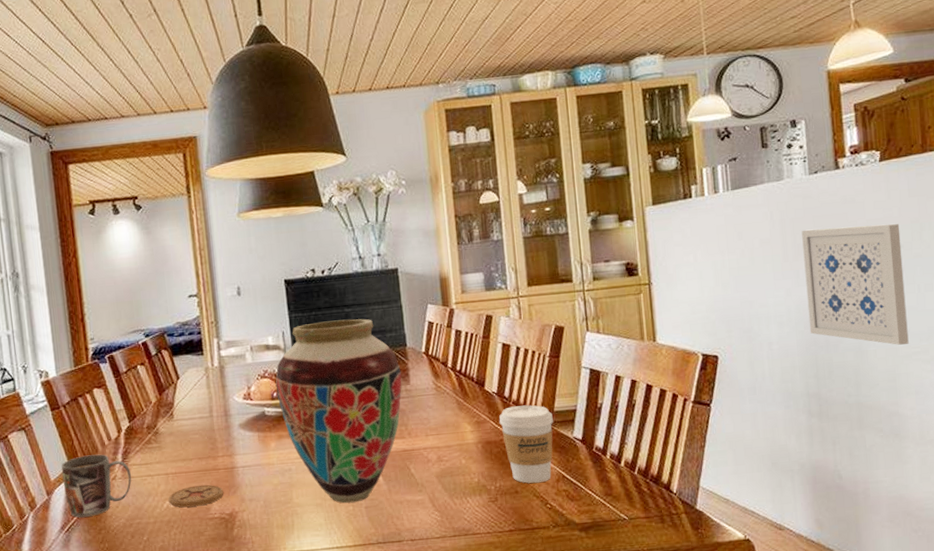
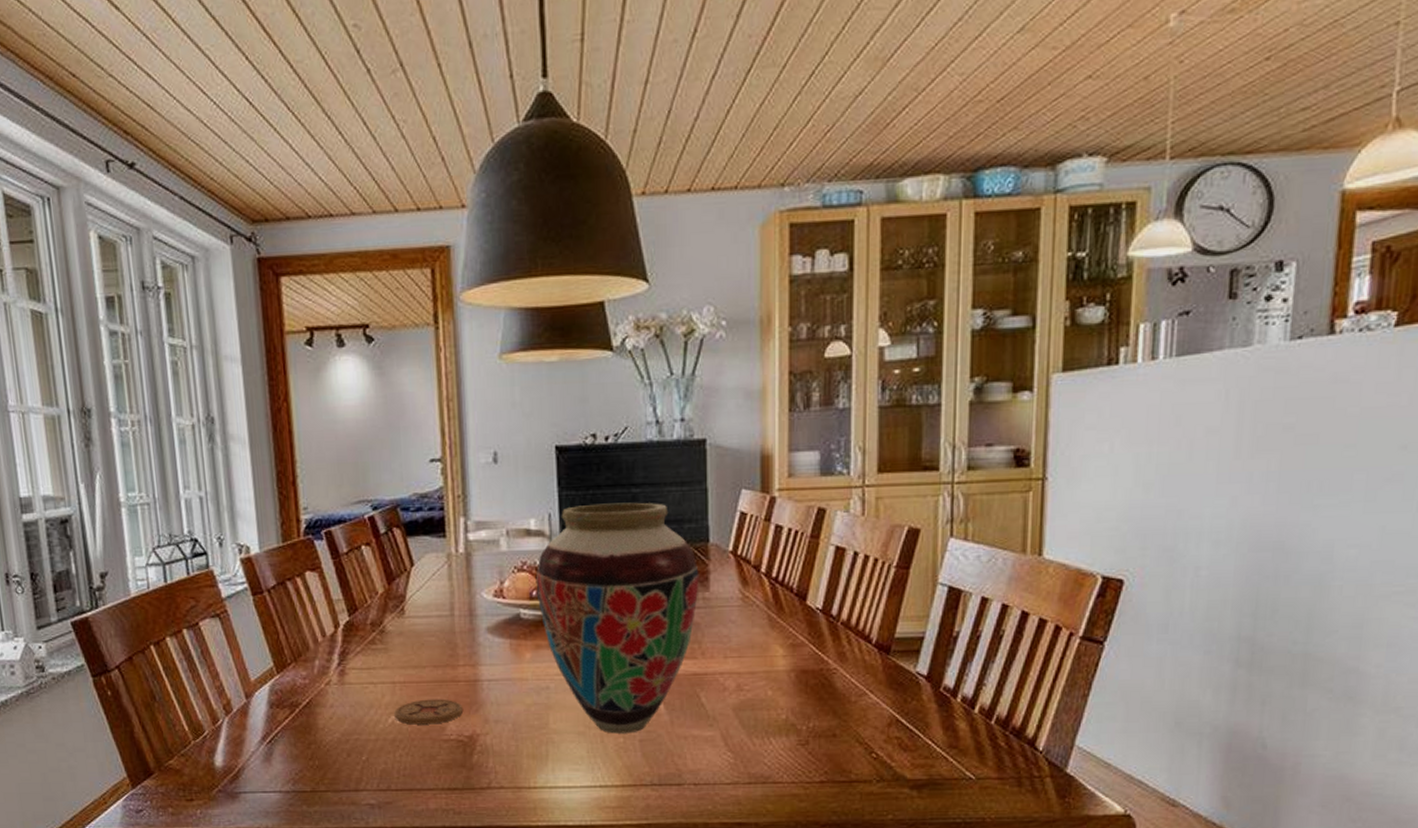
mug: present [61,454,132,518] -> none [263,653,350,727]
coffee cup: present [499,405,553,484] -> none [821,627,892,727]
wall art: present [802,224,909,345] -> none [1255,415,1407,581]

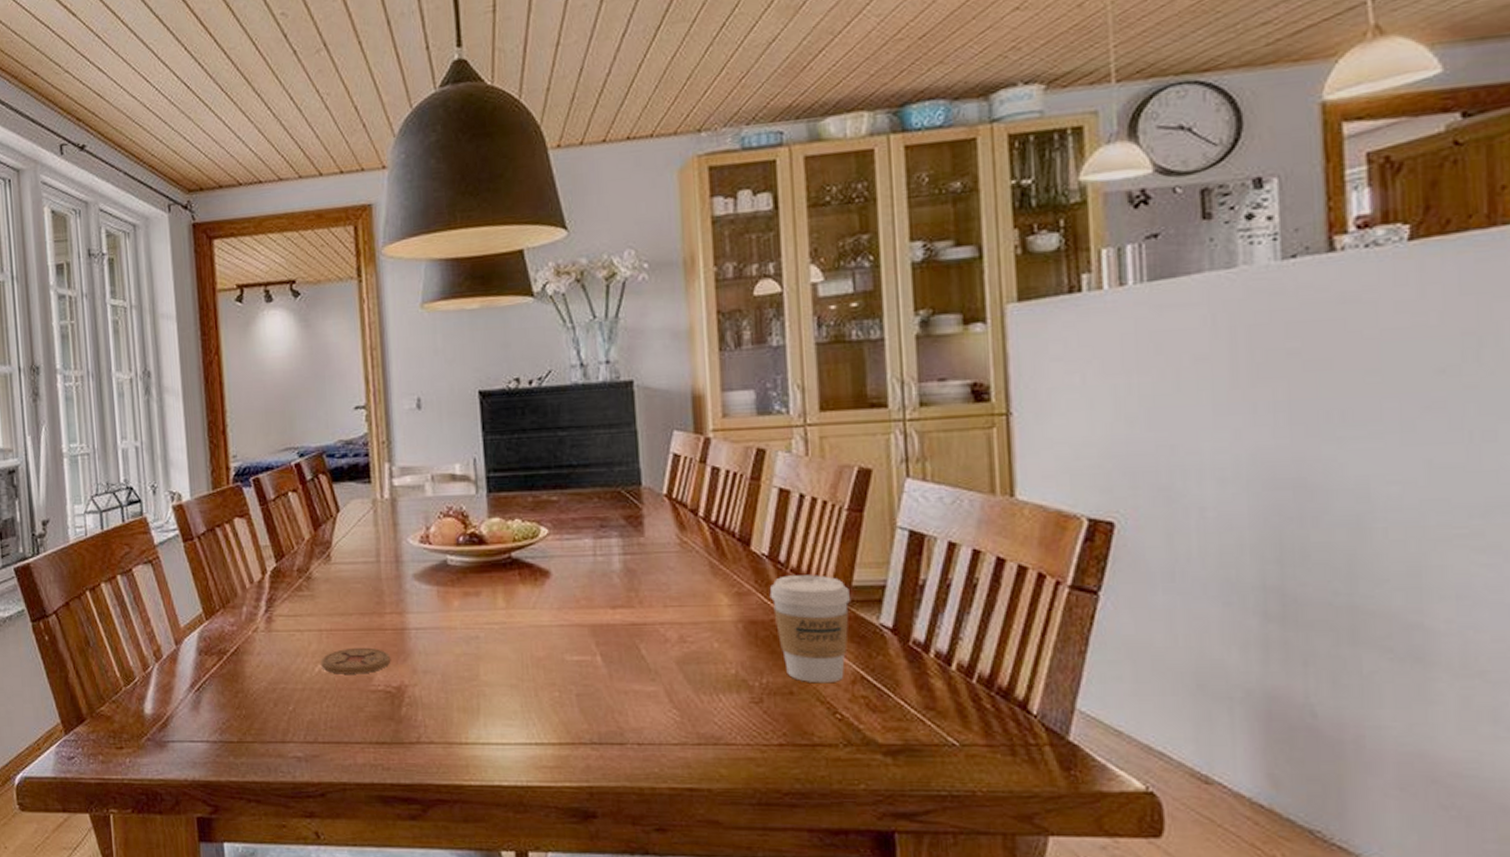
vase: present [535,502,699,734] -> none [462,445,633,687]
coffee cup: none [821,627,892,727] -> present [769,575,850,684]

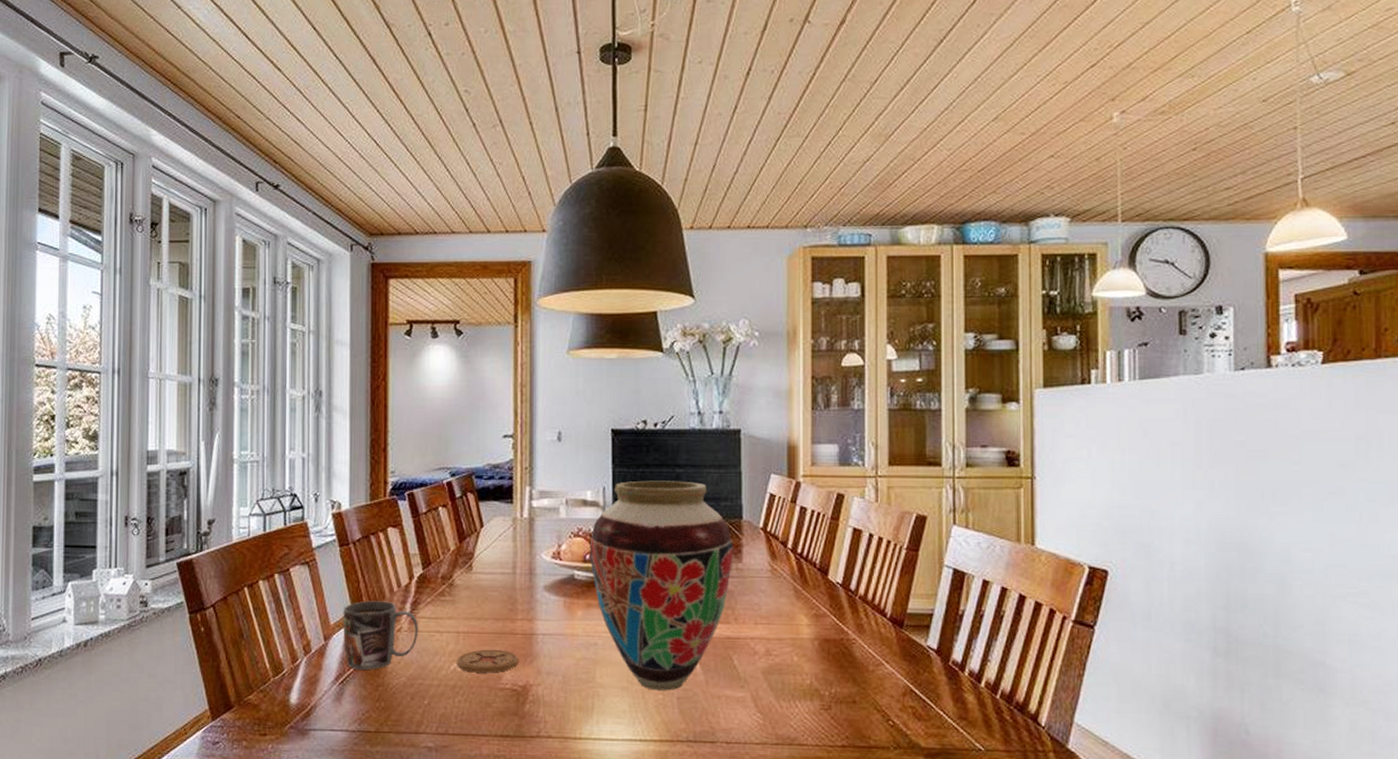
mug: none [192,599,277,675] -> present [343,601,418,670]
vase: none [462,445,633,687] -> present [589,480,733,691]
coffee cup: present [769,575,850,684] -> none [841,602,905,695]

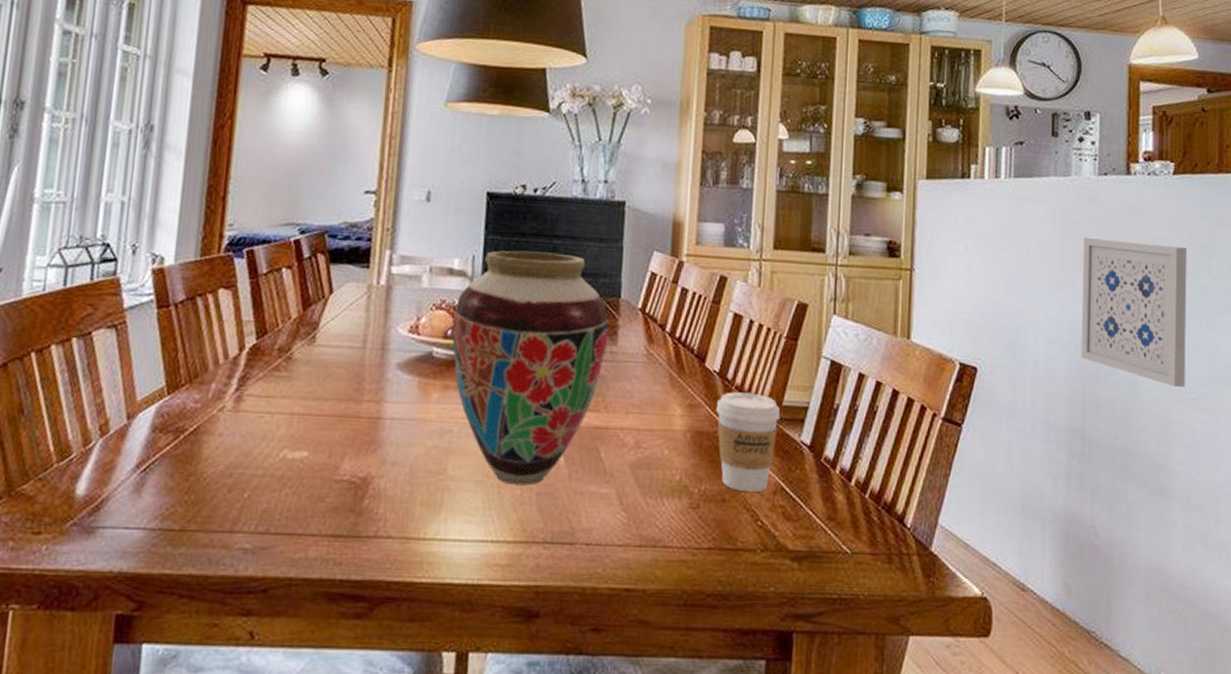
mug: present [343,601,418,670] -> none [151,373,245,456]
coaster: present [456,649,519,673] -> none [287,434,361,462]
coffee cup: none [841,602,905,695] -> present [716,392,780,493]
wall art: none [1220,434,1344,582] -> present [1081,237,1187,387]

